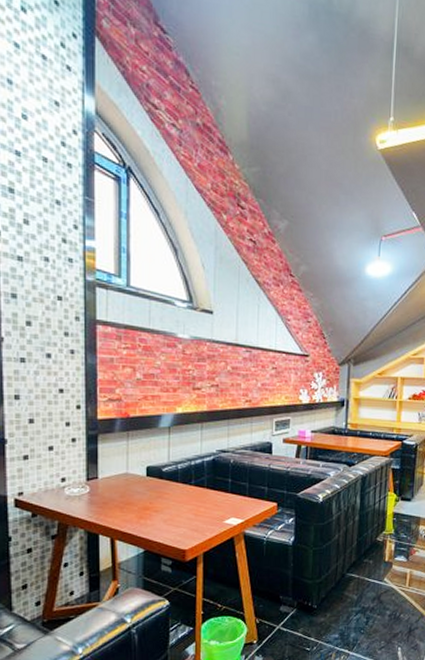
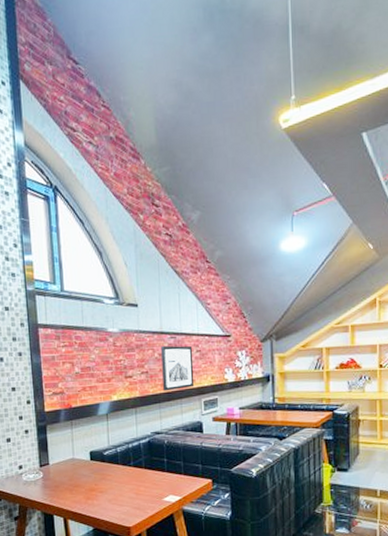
wall art: none [234,358,269,408] -> present [161,345,194,391]

